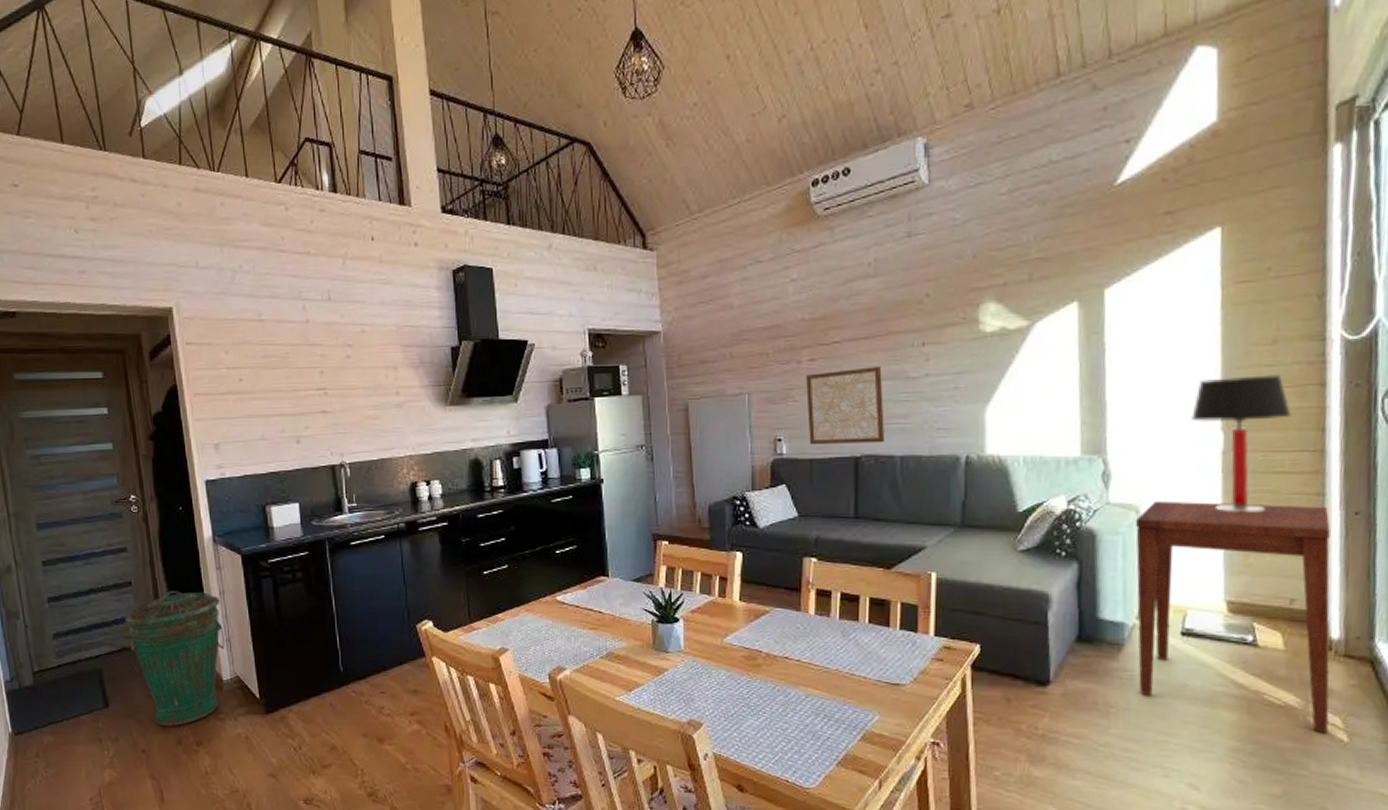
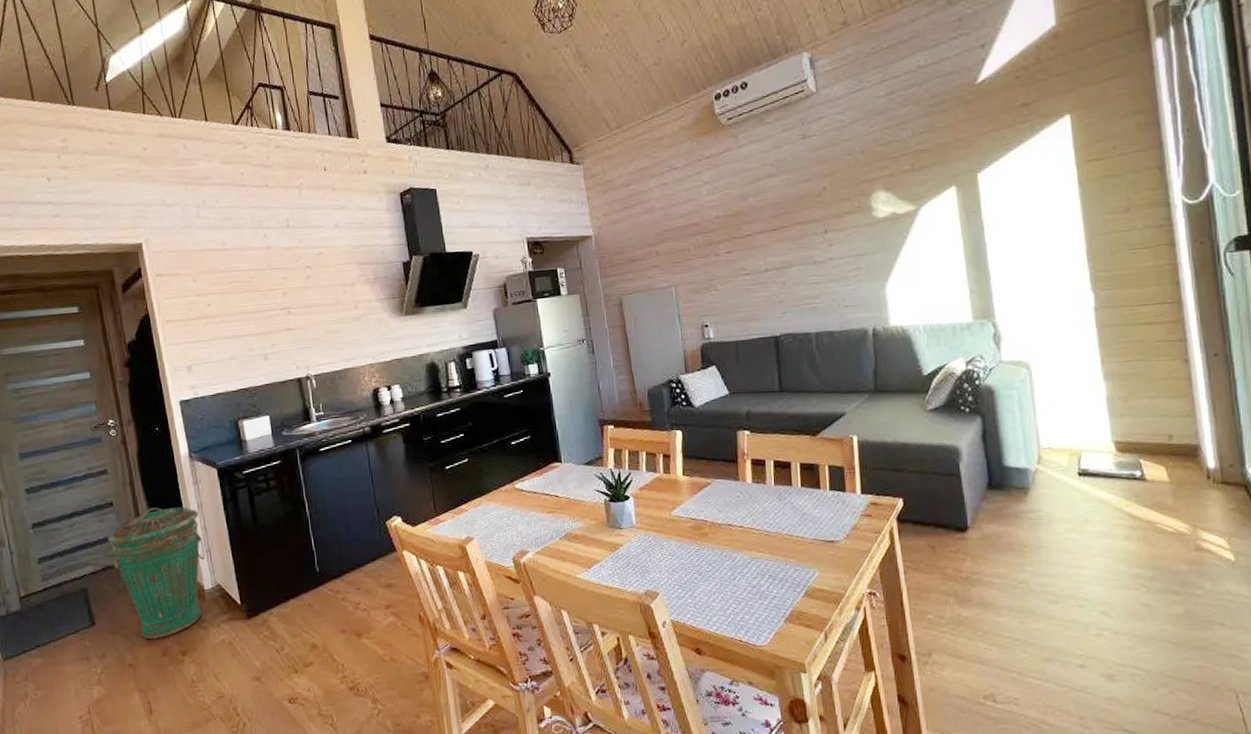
wall art: present [806,367,886,445] -> none [725,254,801,329]
side table: present [1135,500,1331,734] -> none [1026,351,1216,555]
table lamp: present [1191,375,1292,513] -> none [1064,238,1150,362]

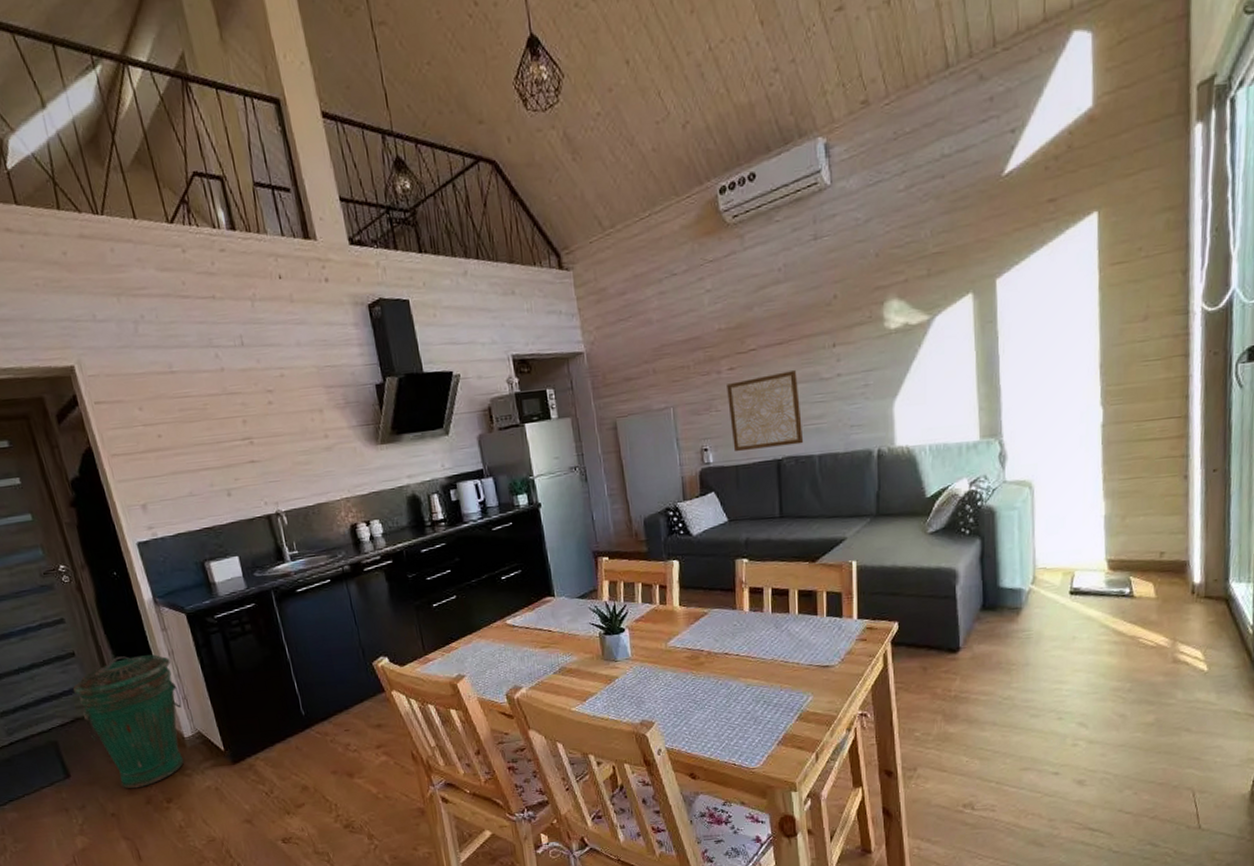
wall art: none [725,254,801,329] -> present [727,370,804,452]

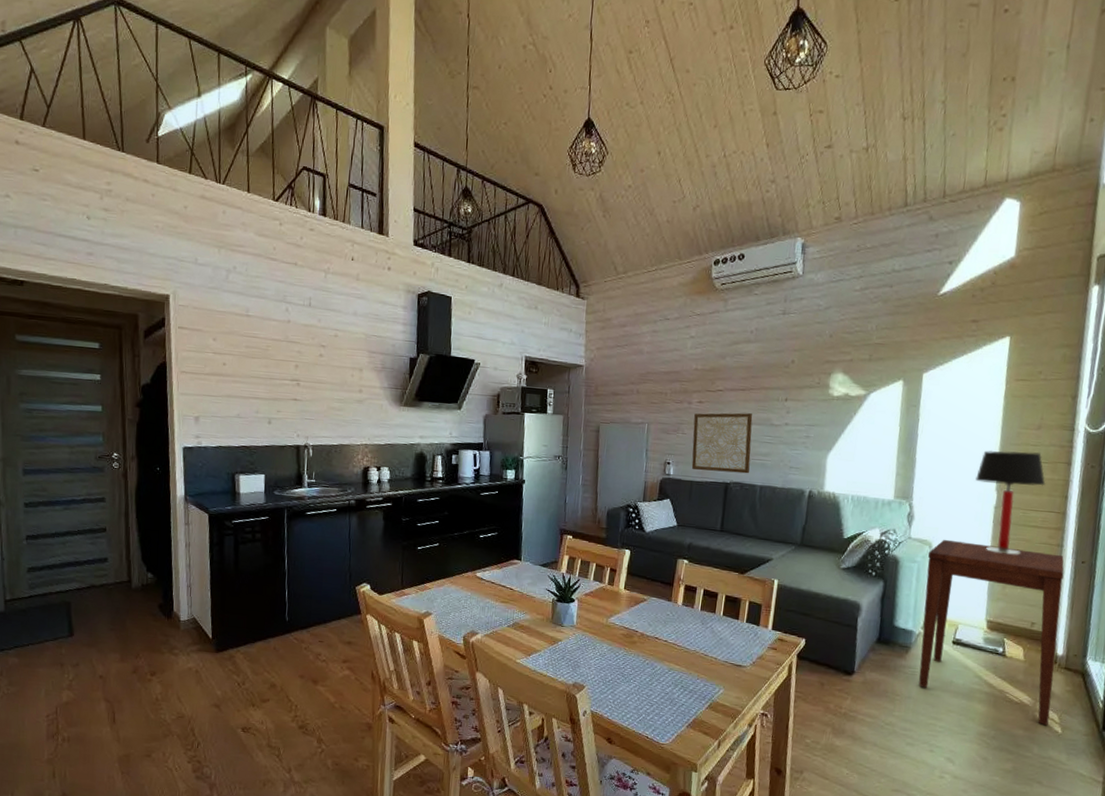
trash can: present [73,654,184,789] -> none [97,539,186,658]
side table: none [1028,467,1193,666] -> present [918,539,1064,726]
table lamp: none [1075,349,1161,480] -> present [975,450,1046,555]

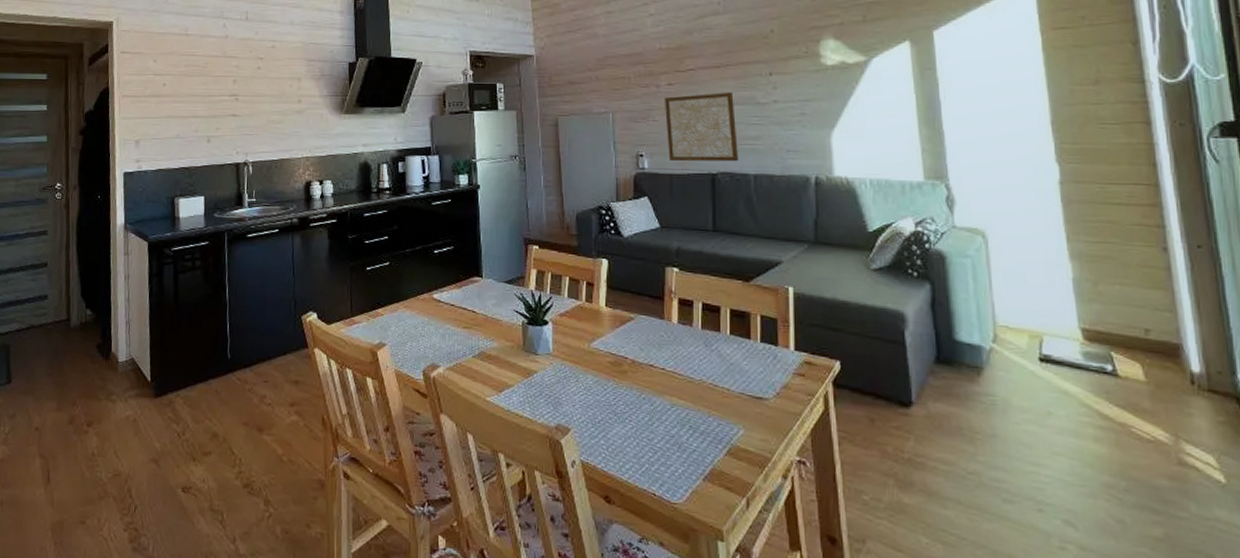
side table: present [918,539,1064,726] -> none [982,226,1203,473]
table lamp: present [975,450,1046,555] -> none [1026,112,1122,242]

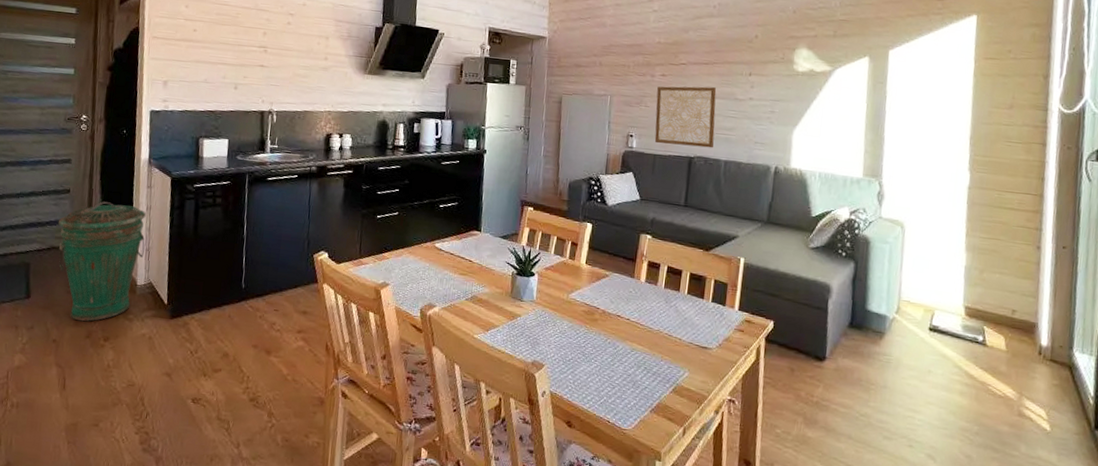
trash can: none [37,273,125,406] -> present [59,201,146,322]

